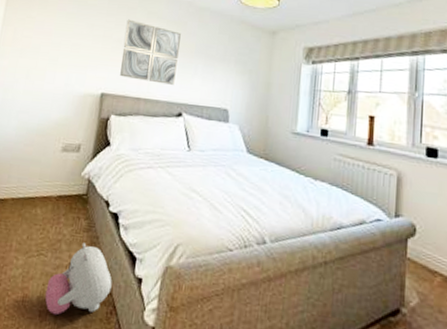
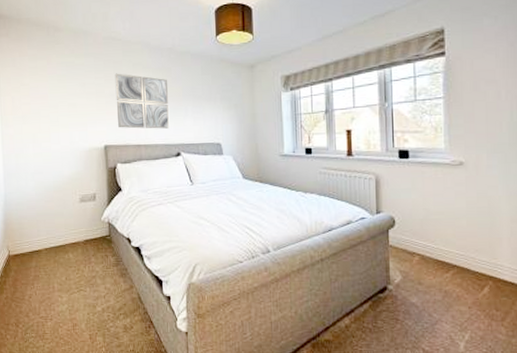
plush toy: present [44,242,112,316] -> none [91,275,146,336]

